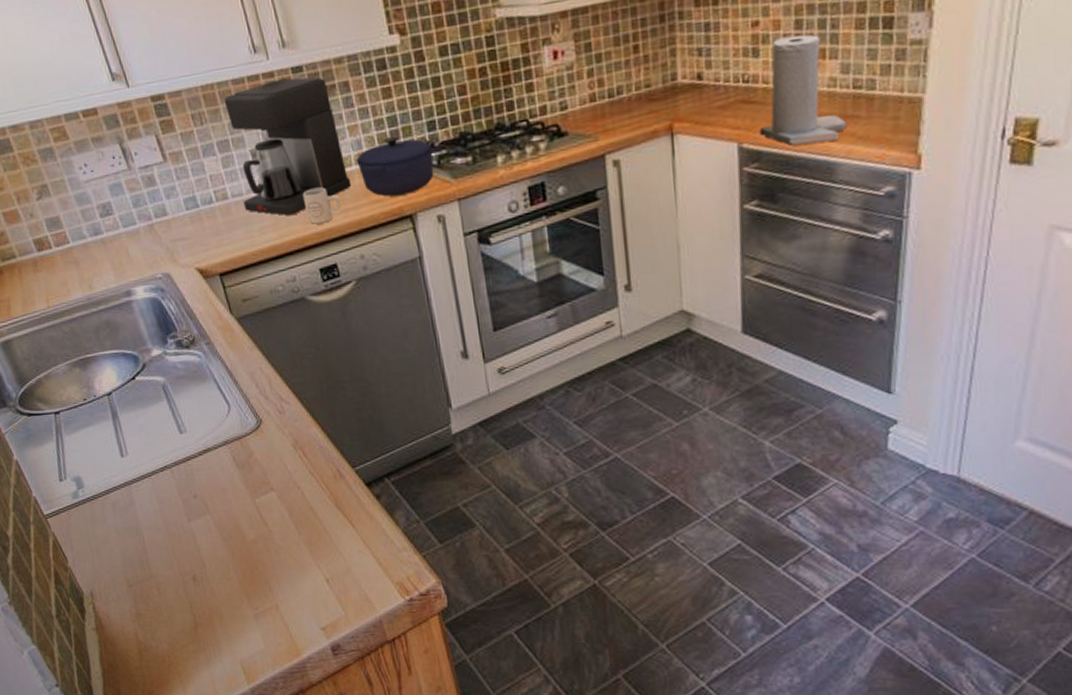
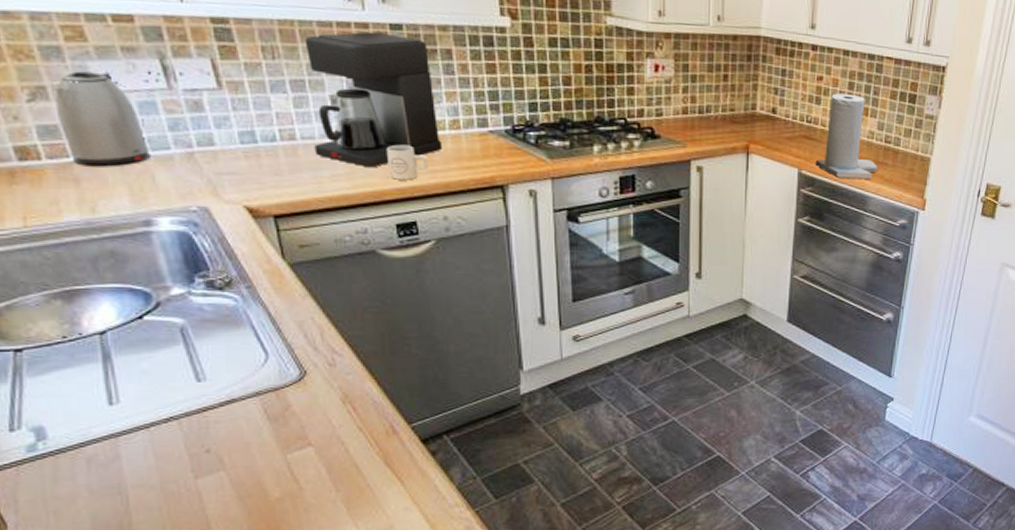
kettle: none [53,162,123,250] -> present [54,71,150,168]
cooking pot: present [356,135,434,197] -> none [451,109,532,166]

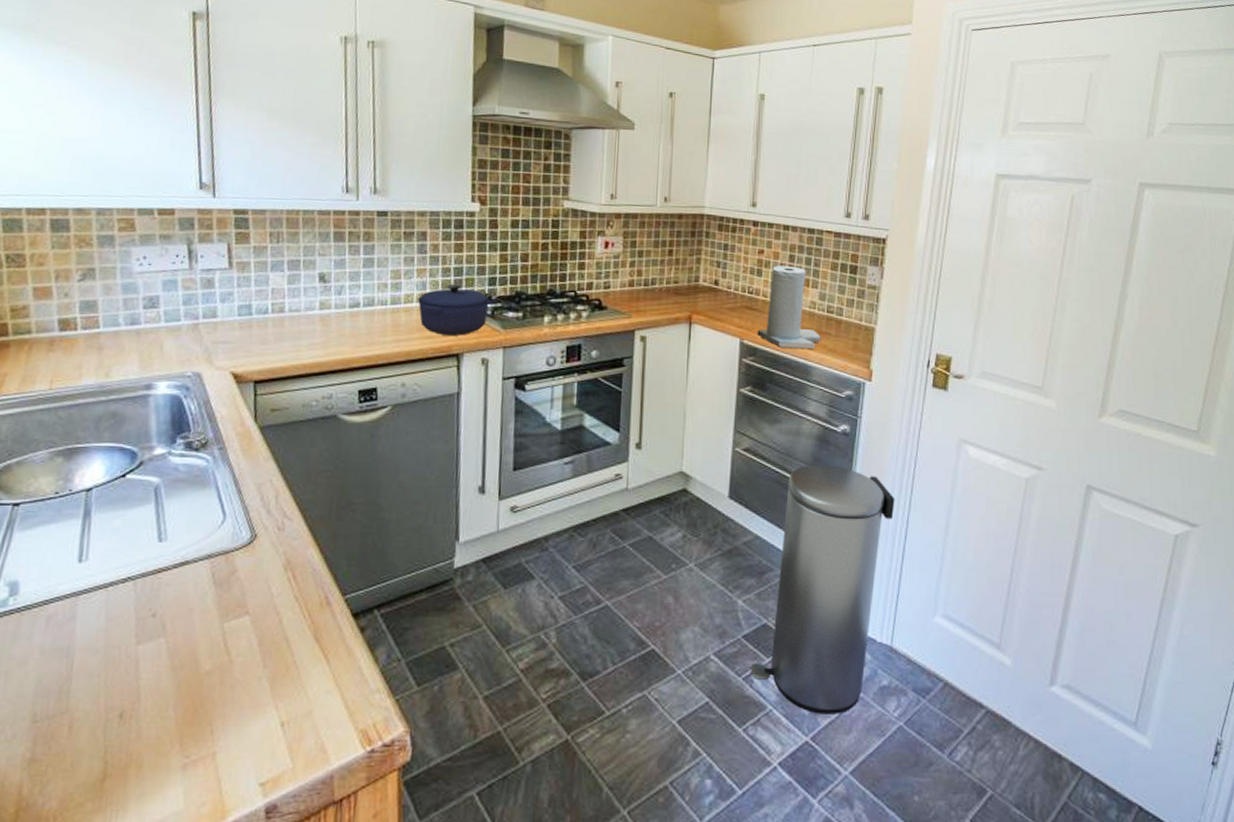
kettle: present [54,71,150,168] -> none [98,255,165,337]
coffee maker: present [304,31,443,168] -> none [298,218,409,338]
mug: present [386,144,428,180] -> none [358,316,395,349]
cooking pot: none [451,109,532,166] -> present [418,283,490,336]
pedal bin: none [807,289,941,500] -> present [750,464,895,714]

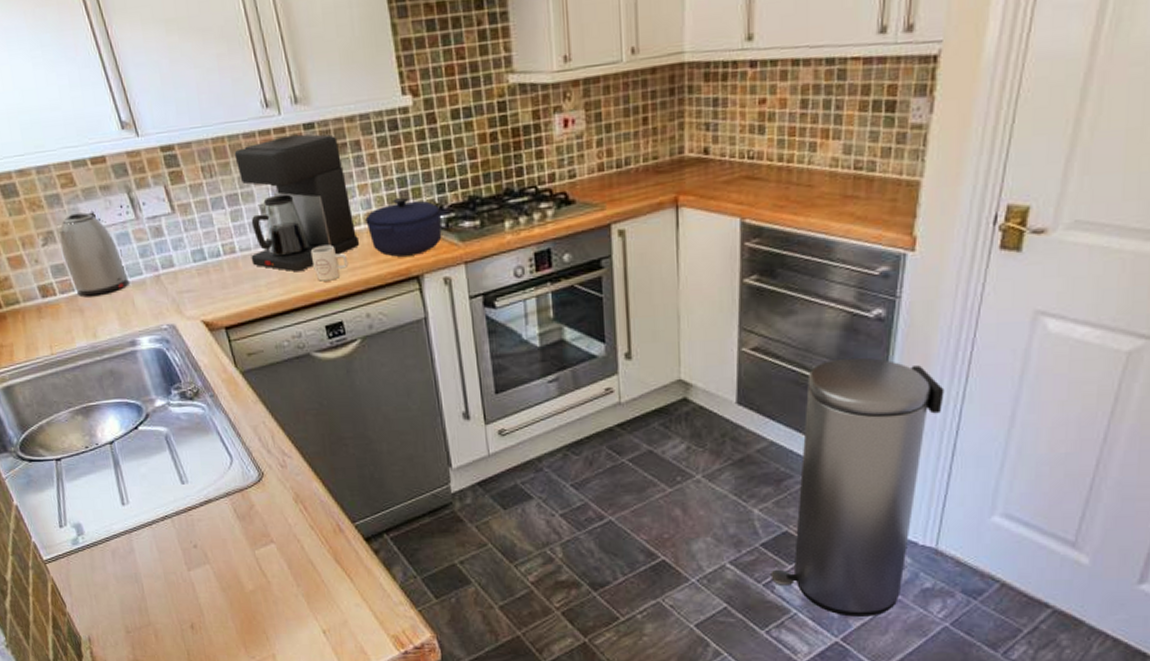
kettle: none [98,255,165,337] -> present [59,210,129,298]
coffee maker: none [298,218,409,338] -> present [234,134,360,272]
mug: none [358,316,395,349] -> present [310,244,349,281]
paper towel: present [757,265,821,349] -> none [762,114,846,223]

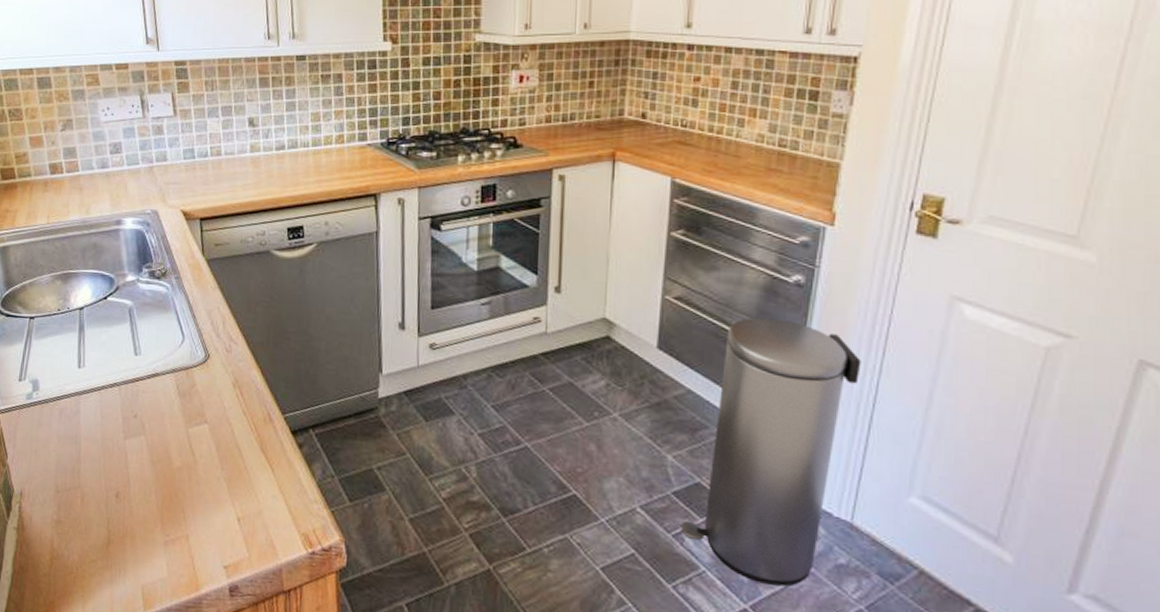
kettle: present [59,210,129,298] -> none [75,106,127,179]
coffee maker: present [234,134,360,272] -> none [233,63,329,178]
mug: present [310,244,349,281] -> none [284,158,317,189]
cooking pot: present [365,196,442,257] -> none [336,124,404,176]

